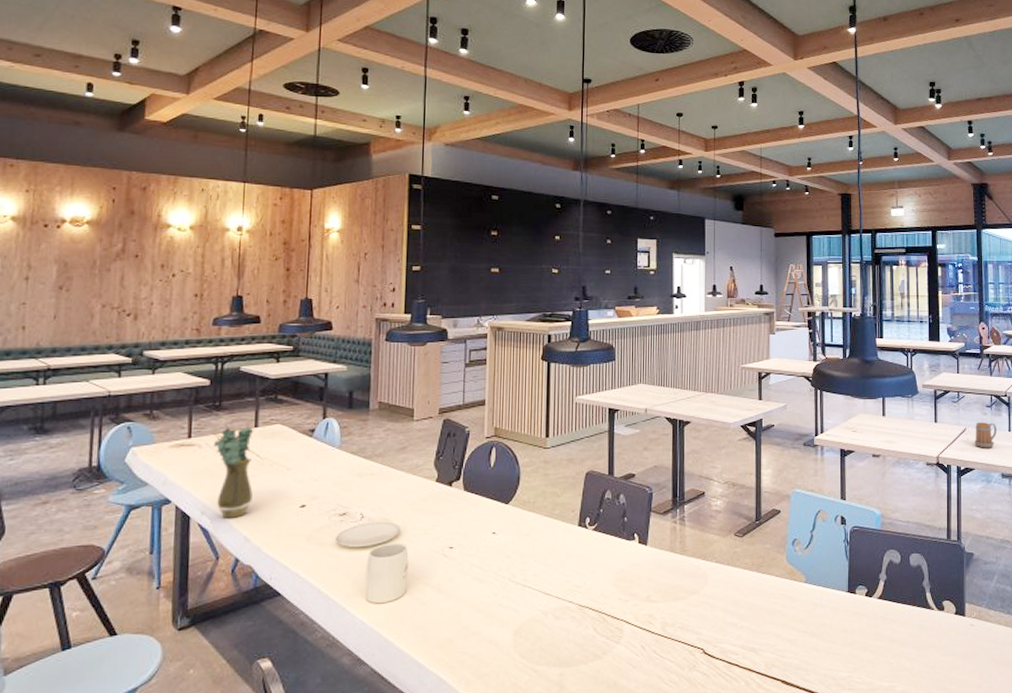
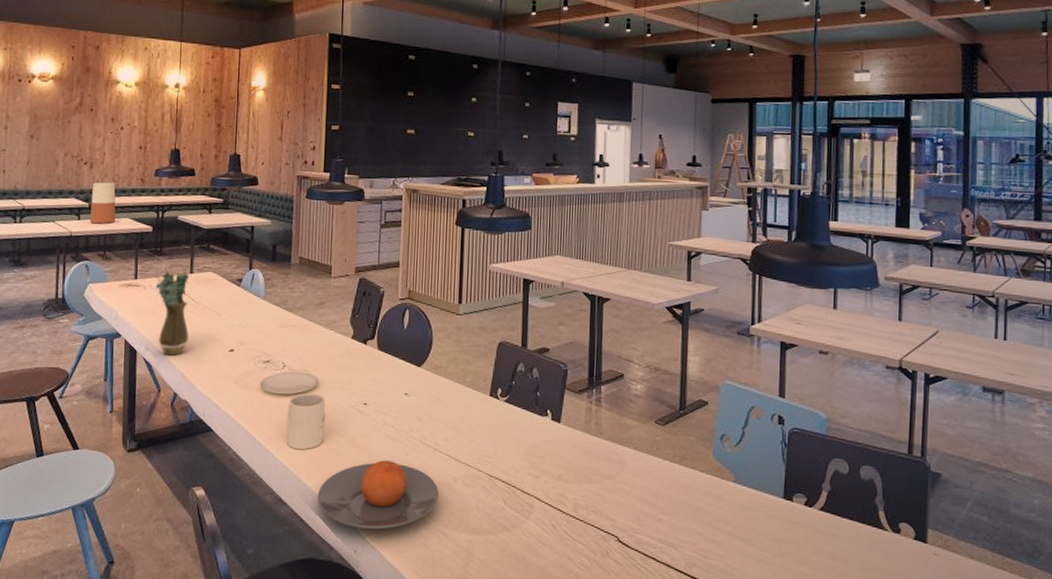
vase: none [134,334,166,381] -> present [90,182,116,224]
plate: none [399,603,530,678] -> present [317,460,440,530]
beer mug: present [974,421,997,449] -> none [948,324,980,356]

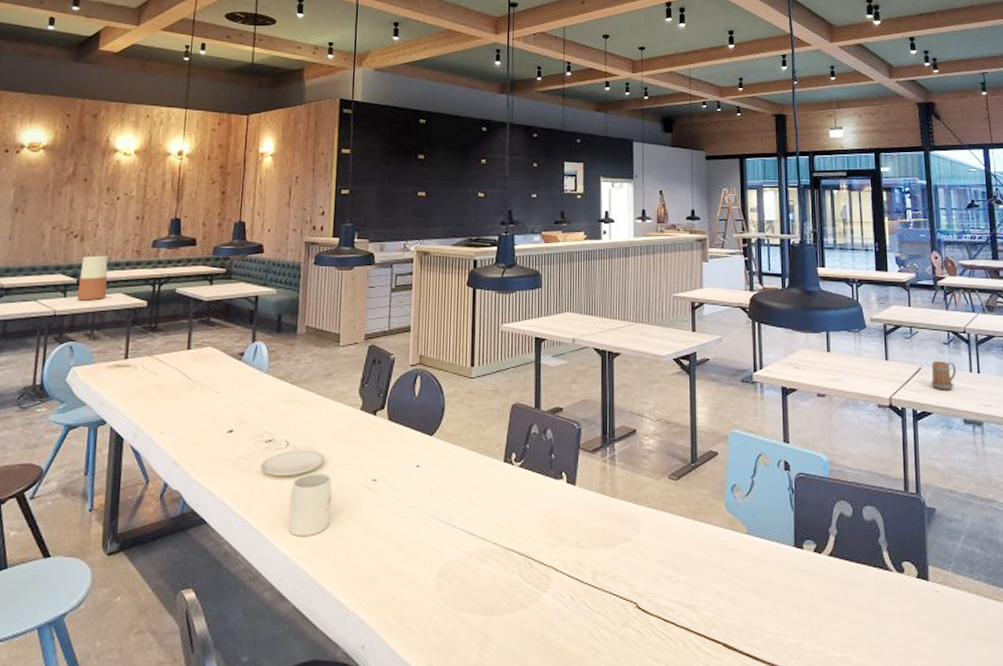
vase: present [155,268,190,356] -> none [147,345,187,441]
plate: present [317,460,440,530] -> none [321,541,453,620]
beer mug: none [948,324,980,356] -> present [931,360,957,390]

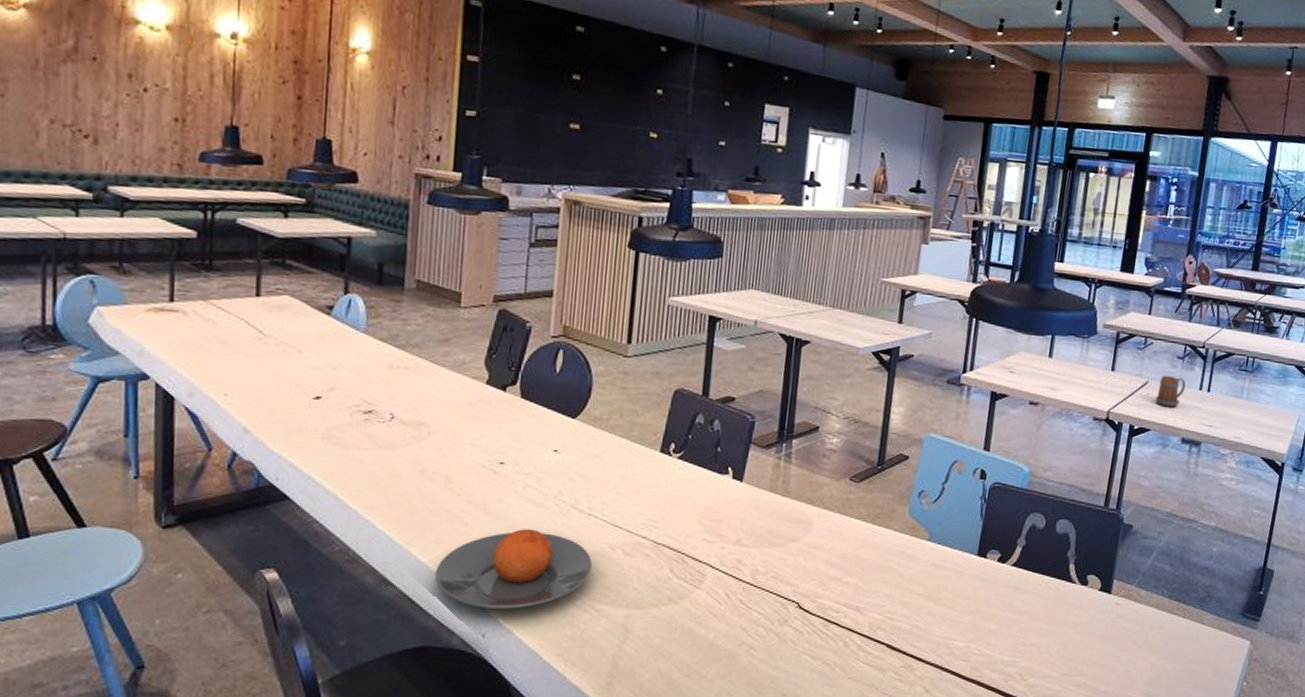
vase: present [78,255,109,301] -> none [96,164,138,224]
plate: present [260,450,325,477] -> none [357,424,440,453]
mug: present [288,472,332,537] -> none [393,450,449,520]
plate: none [321,541,453,620] -> present [434,529,593,609]

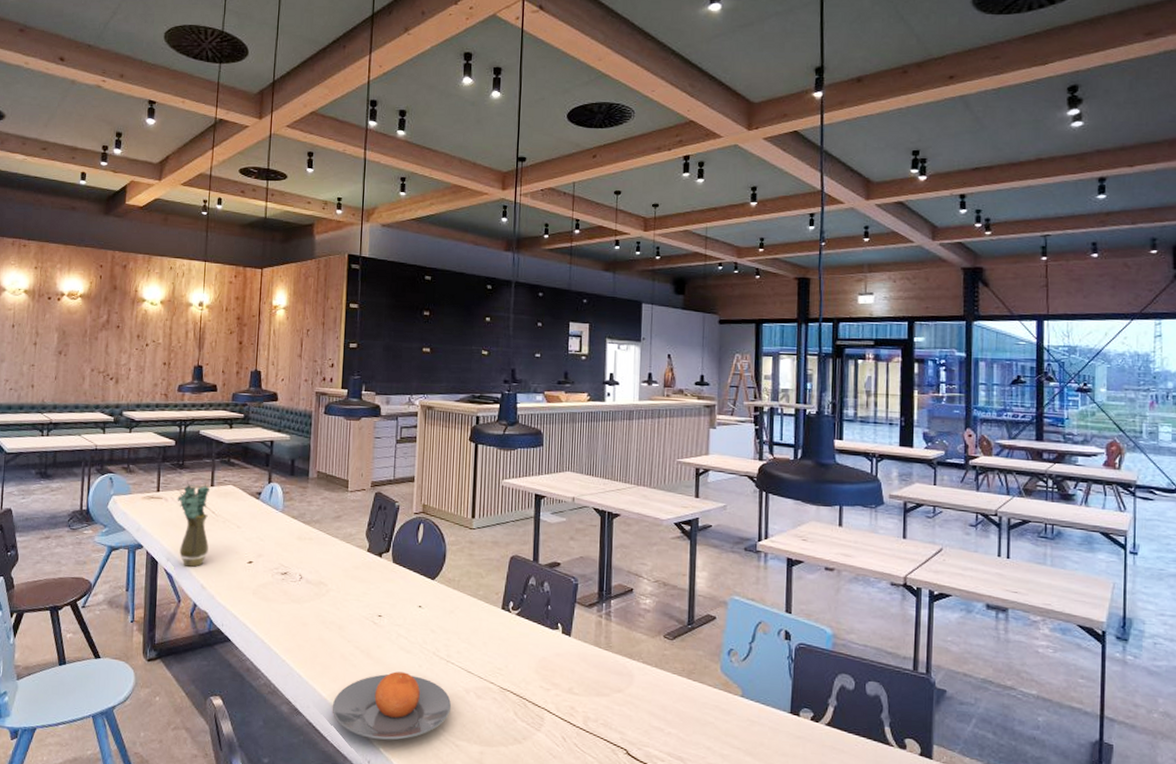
vase: none [202,288,255,404] -> present [177,481,211,567]
beer mug: present [1155,375,1186,408] -> none [952,542,983,574]

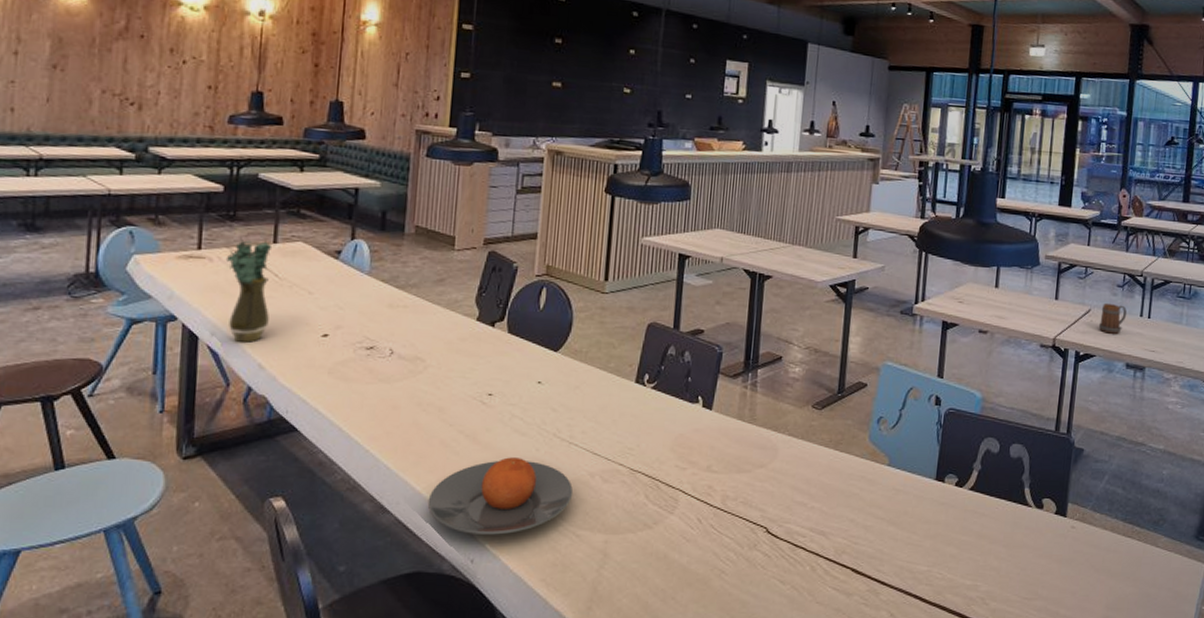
beer mug: none [952,542,983,574] -> present [1098,302,1127,334]

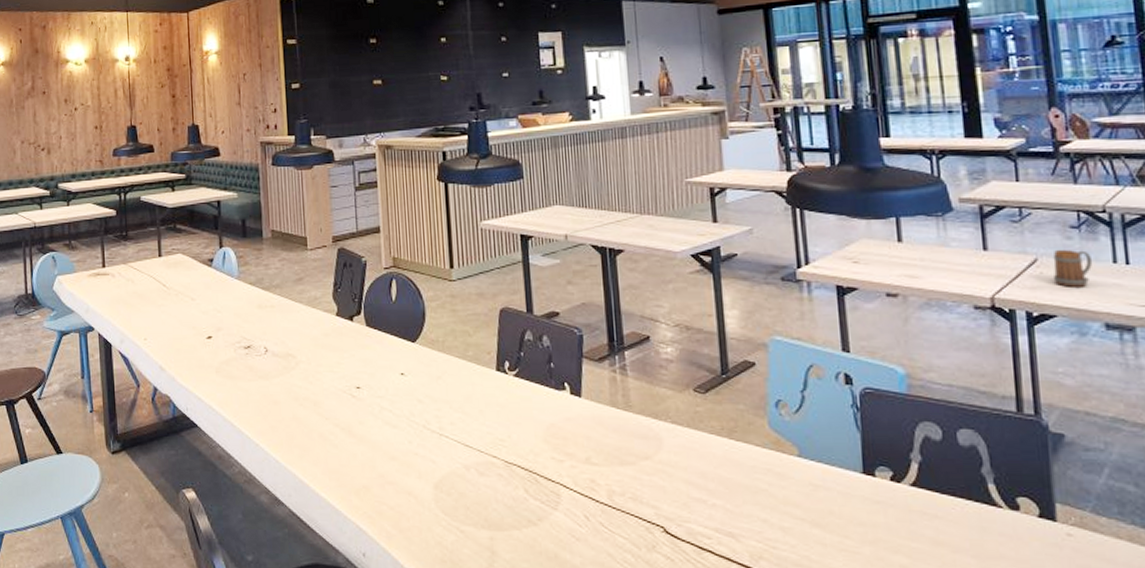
vase: present [225,236,273,343] -> none [124,253,163,347]
plate: present [427,457,574,535] -> none [316,450,452,529]

